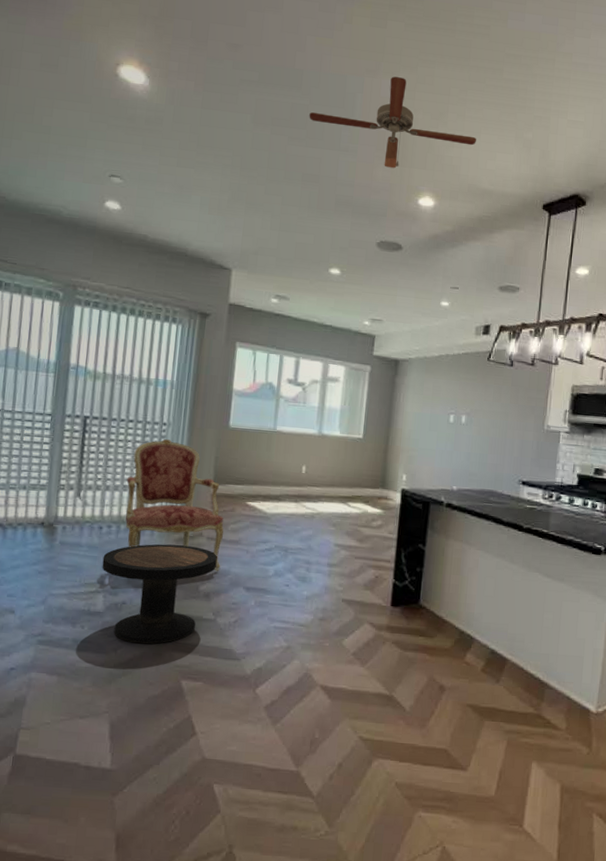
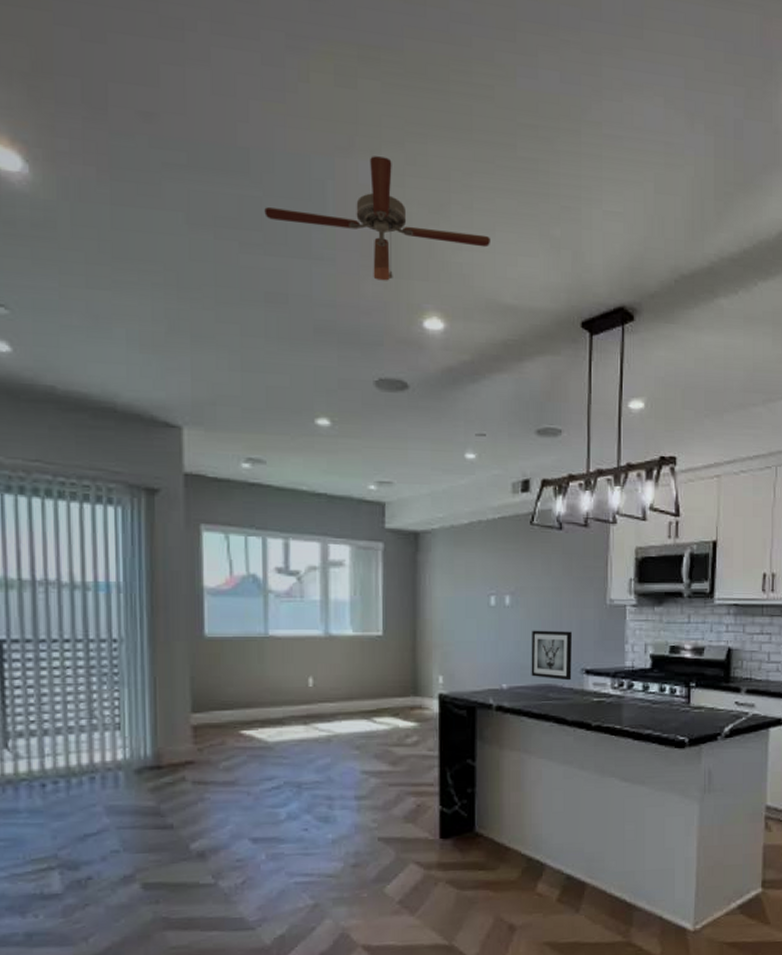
side table: present [102,544,218,644] -> none [52,795,211,927]
armchair: present [125,439,224,572] -> none [71,661,215,824]
wall art: none [477,445,513,489] -> present [531,630,572,681]

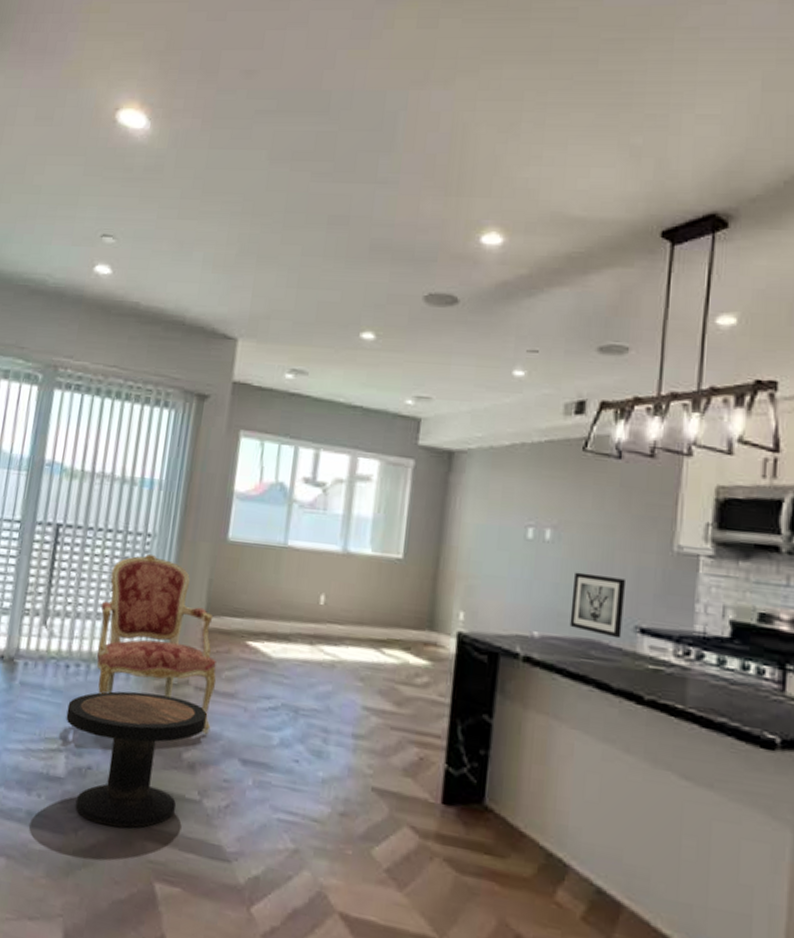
side table: none [52,795,211,927] -> present [66,691,208,828]
armchair: none [71,661,215,824] -> present [96,555,216,736]
ceiling fan: present [264,156,490,281] -> none [338,85,561,200]

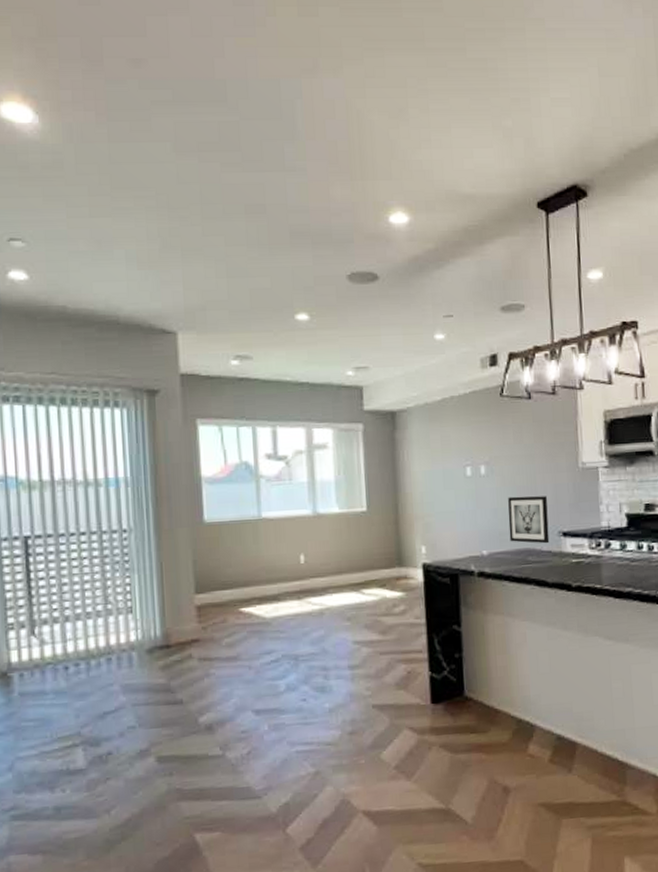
side table: present [66,691,208,828] -> none [75,671,216,800]
armchair: present [96,555,216,736] -> none [89,549,221,698]

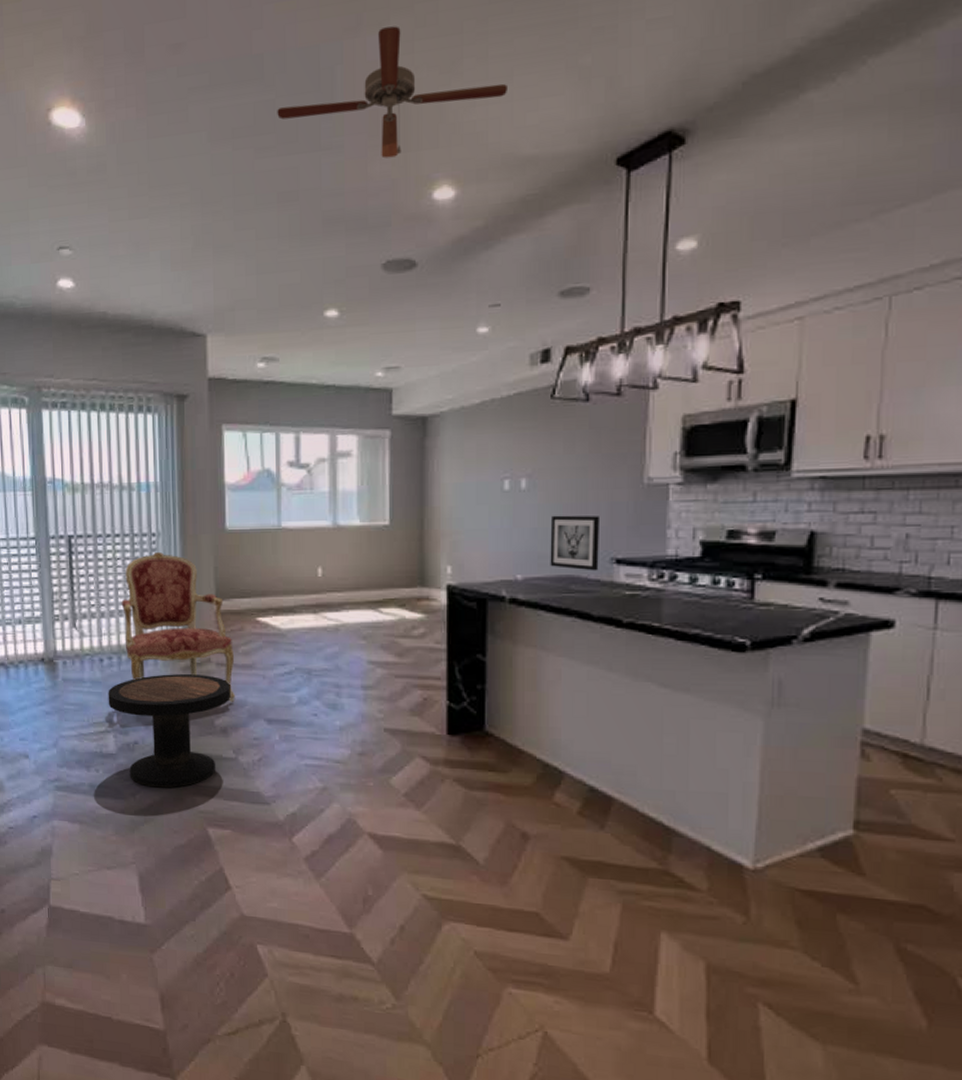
side table: none [75,671,216,800] -> present [108,674,232,788]
armchair: none [89,549,221,698] -> present [121,552,236,703]
ceiling fan: none [241,73,447,184] -> present [277,26,507,159]

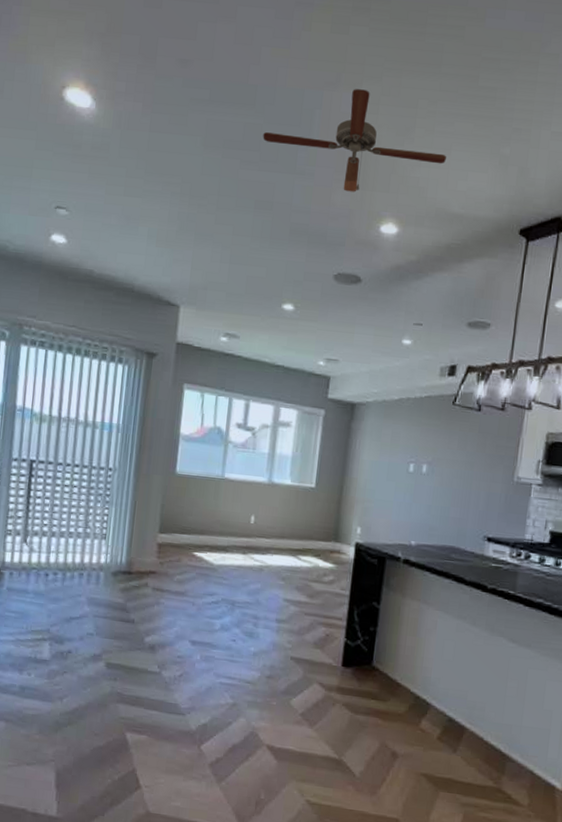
side table: present [108,674,232,788] -> none [48,593,164,695]
armchair: present [121,552,236,703] -> none [70,485,169,624]
wall art: present [550,515,599,571] -> none [437,497,479,545]

